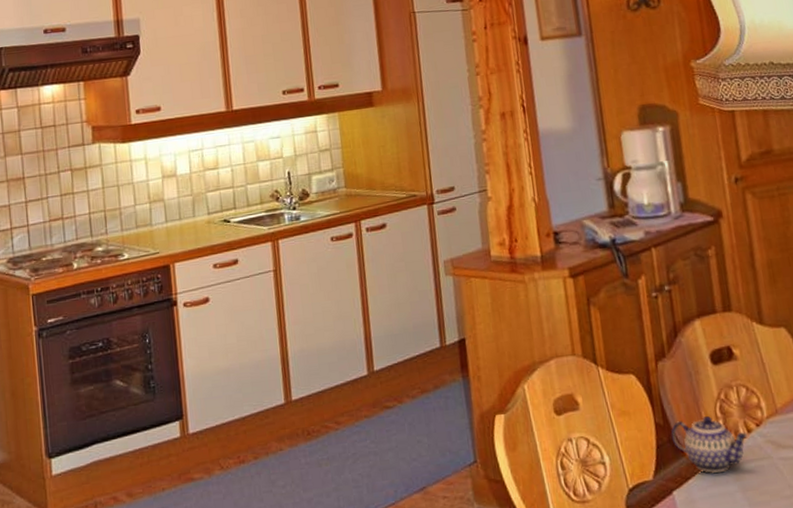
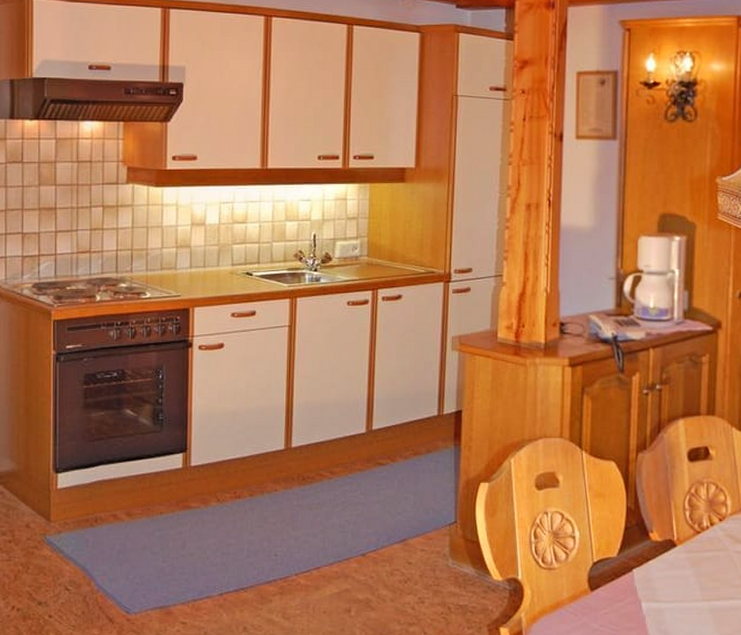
teapot: present [671,416,749,473] -> none [639,507,711,557]

